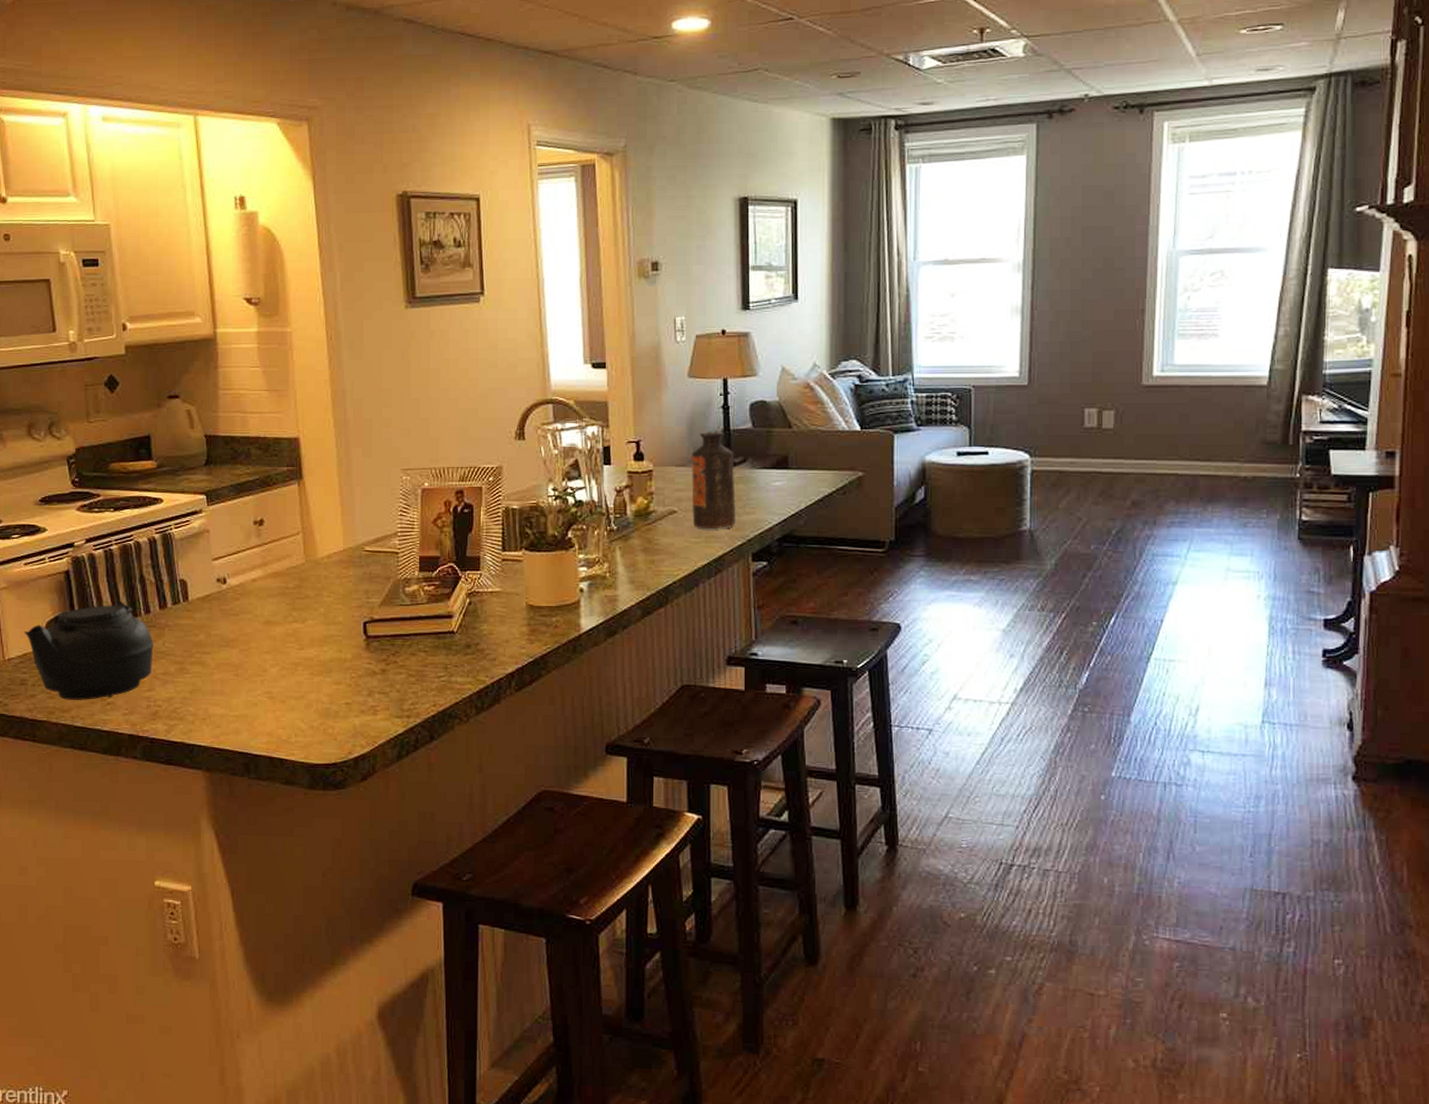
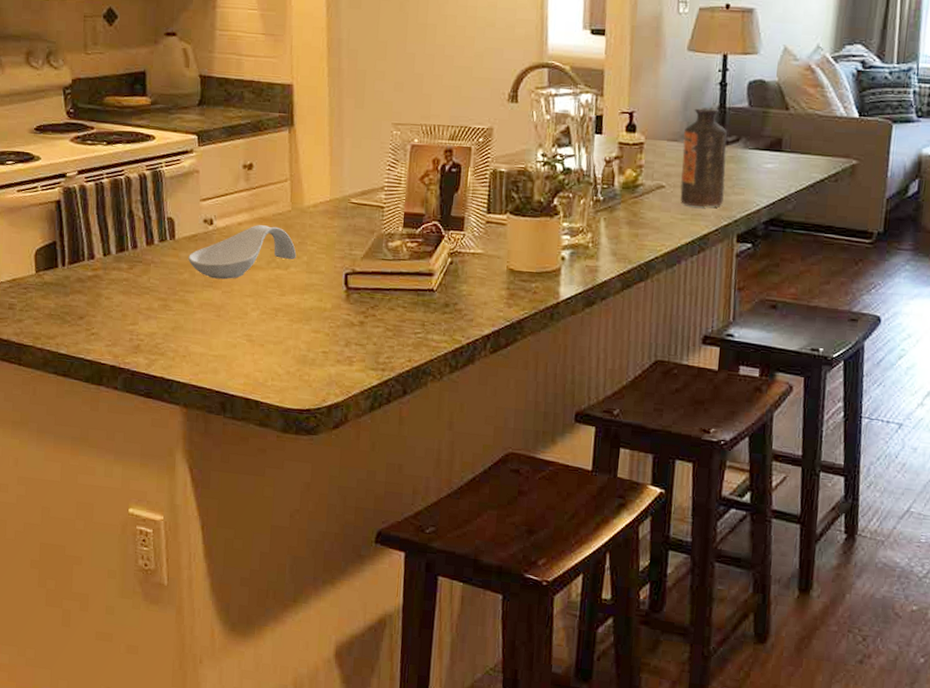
teapot: present [24,601,156,700] -> none [14,235,143,329]
spoon rest: none [203,580,313,638] -> present [188,225,297,280]

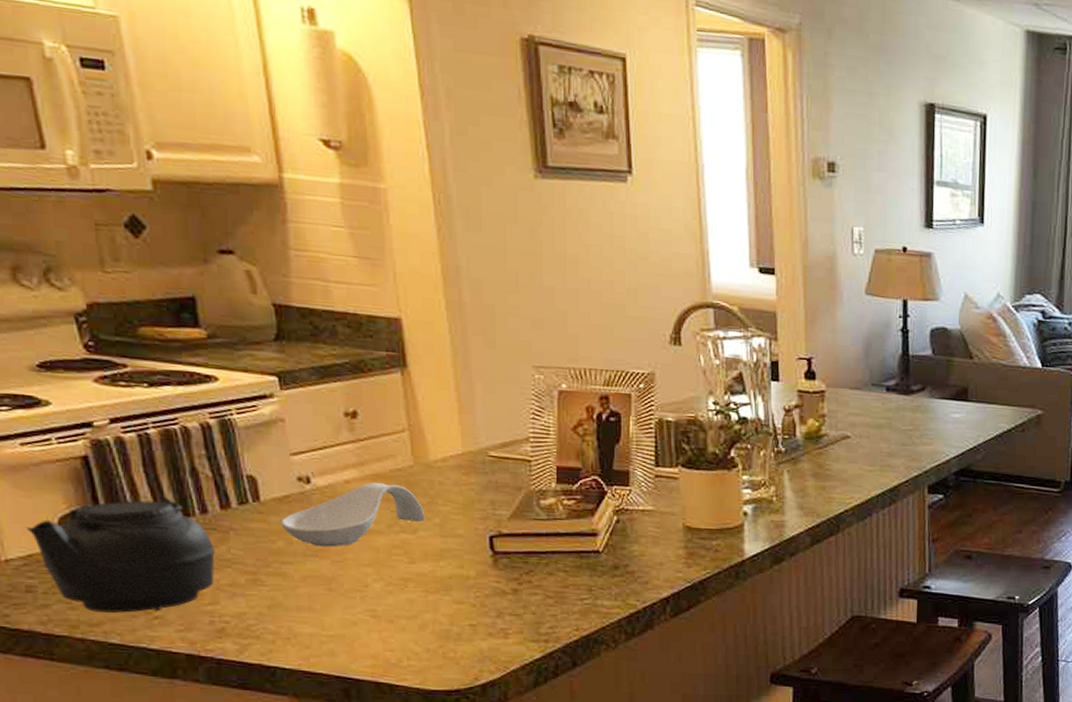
teapot: none [14,235,143,329] -> present [26,497,216,613]
bottle: present [679,107,727,208] -> none [866,354,913,459]

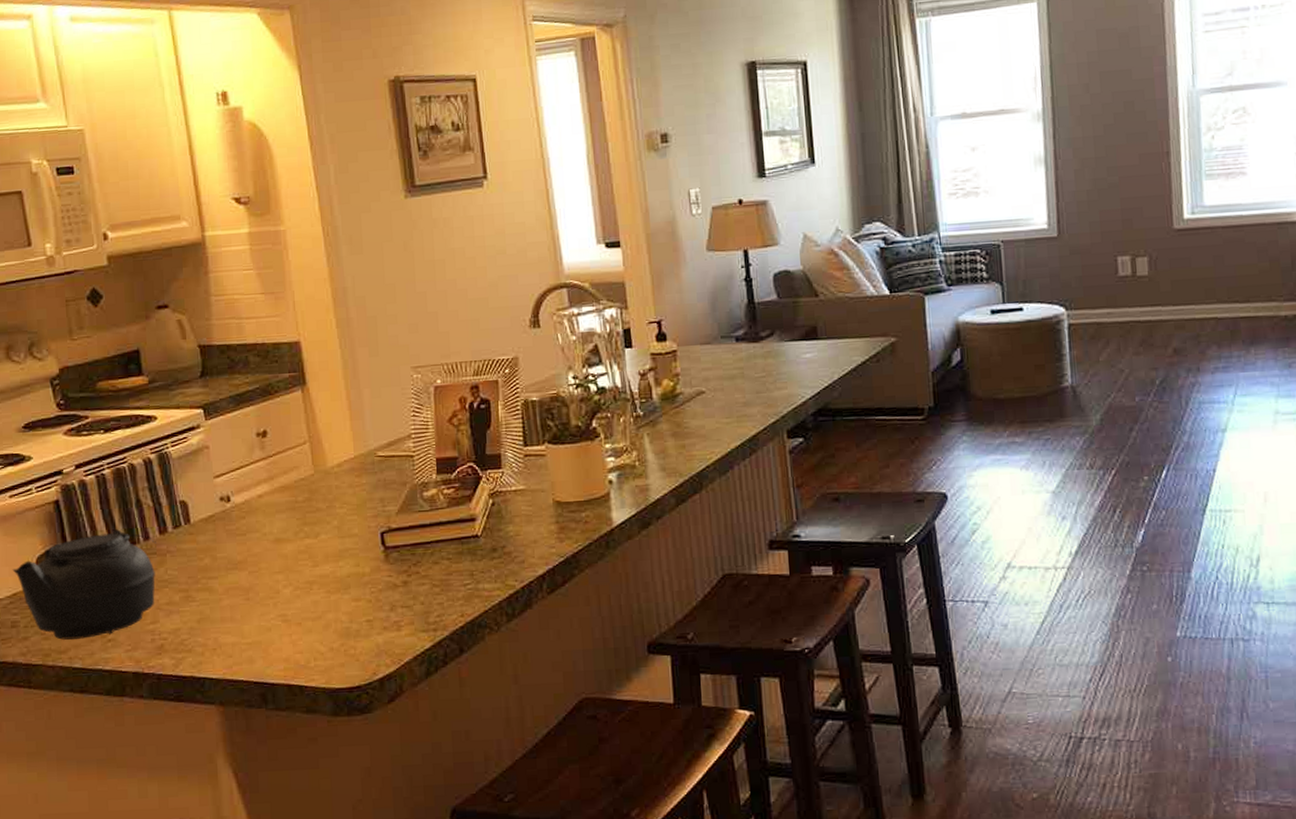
spoon rest: present [281,482,425,547] -> none [207,493,326,560]

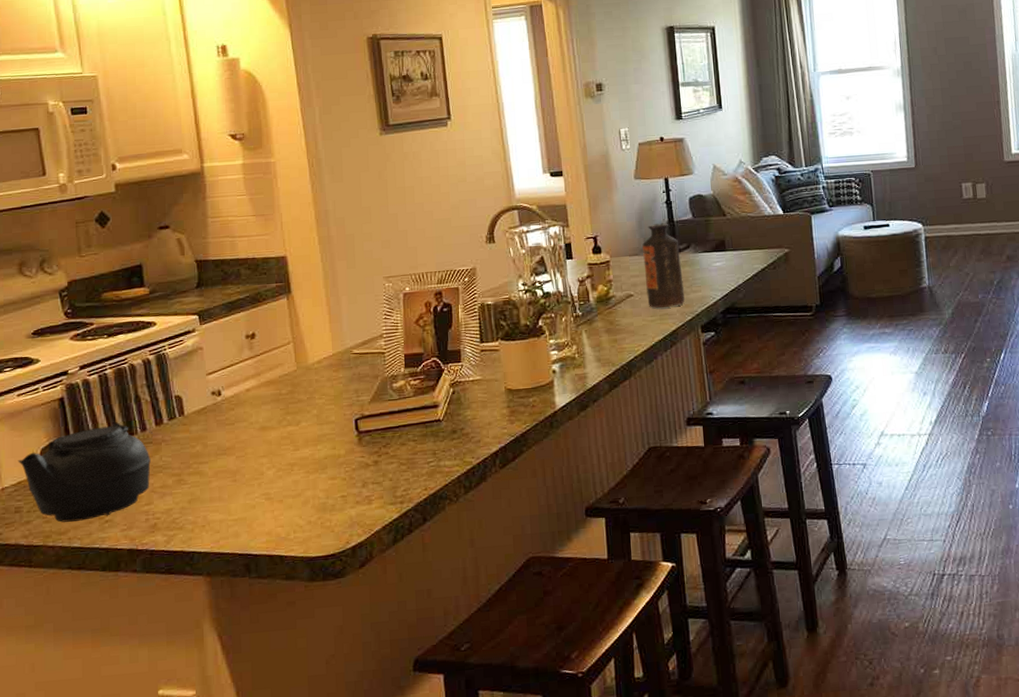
bottle: none [716,304,767,408] -> present [642,222,685,308]

